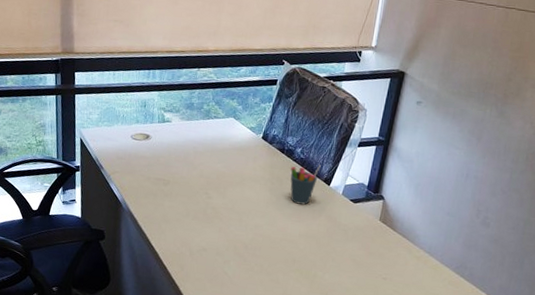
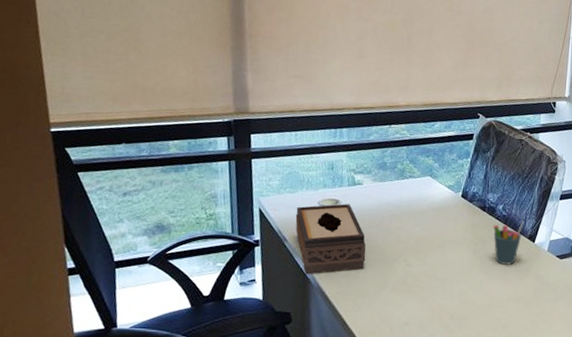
tissue box: none [111,138,172,200] -> present [295,204,366,275]

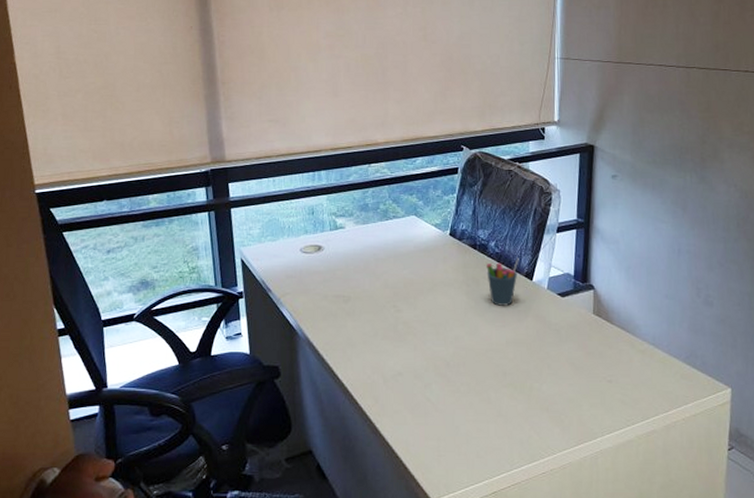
tissue box: present [295,204,366,275] -> none [278,249,353,326]

